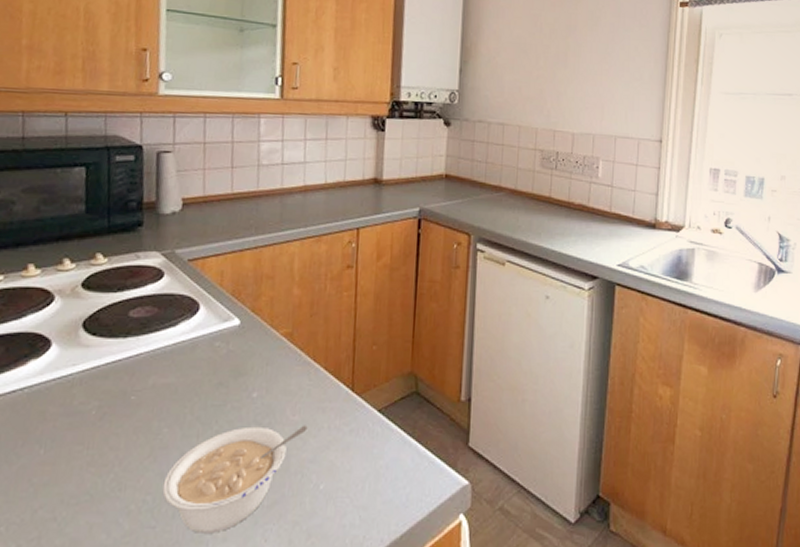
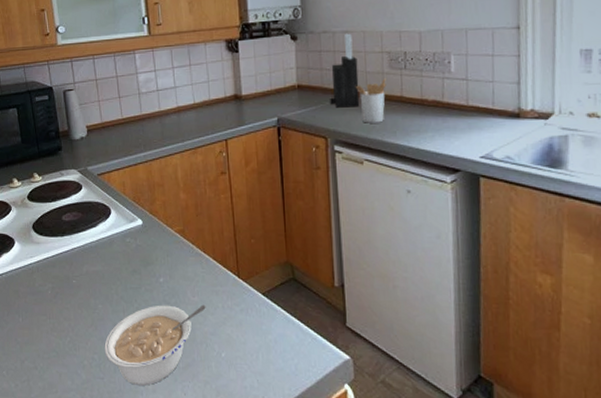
knife block: none [478,125,510,204] -> present [330,33,360,108]
utensil holder: none [506,176,536,223] -> present [356,78,387,123]

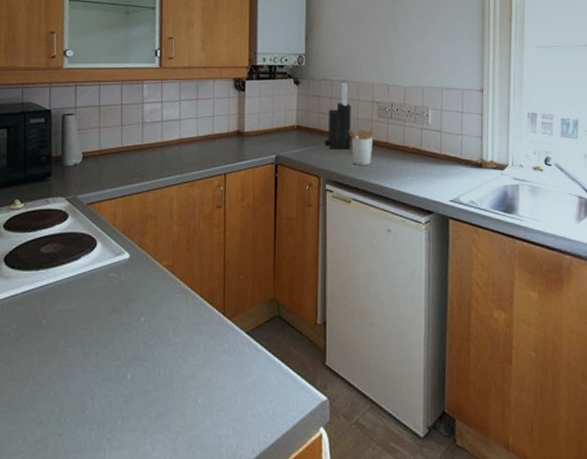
legume: present [104,304,206,386] -> none [67,345,187,441]

